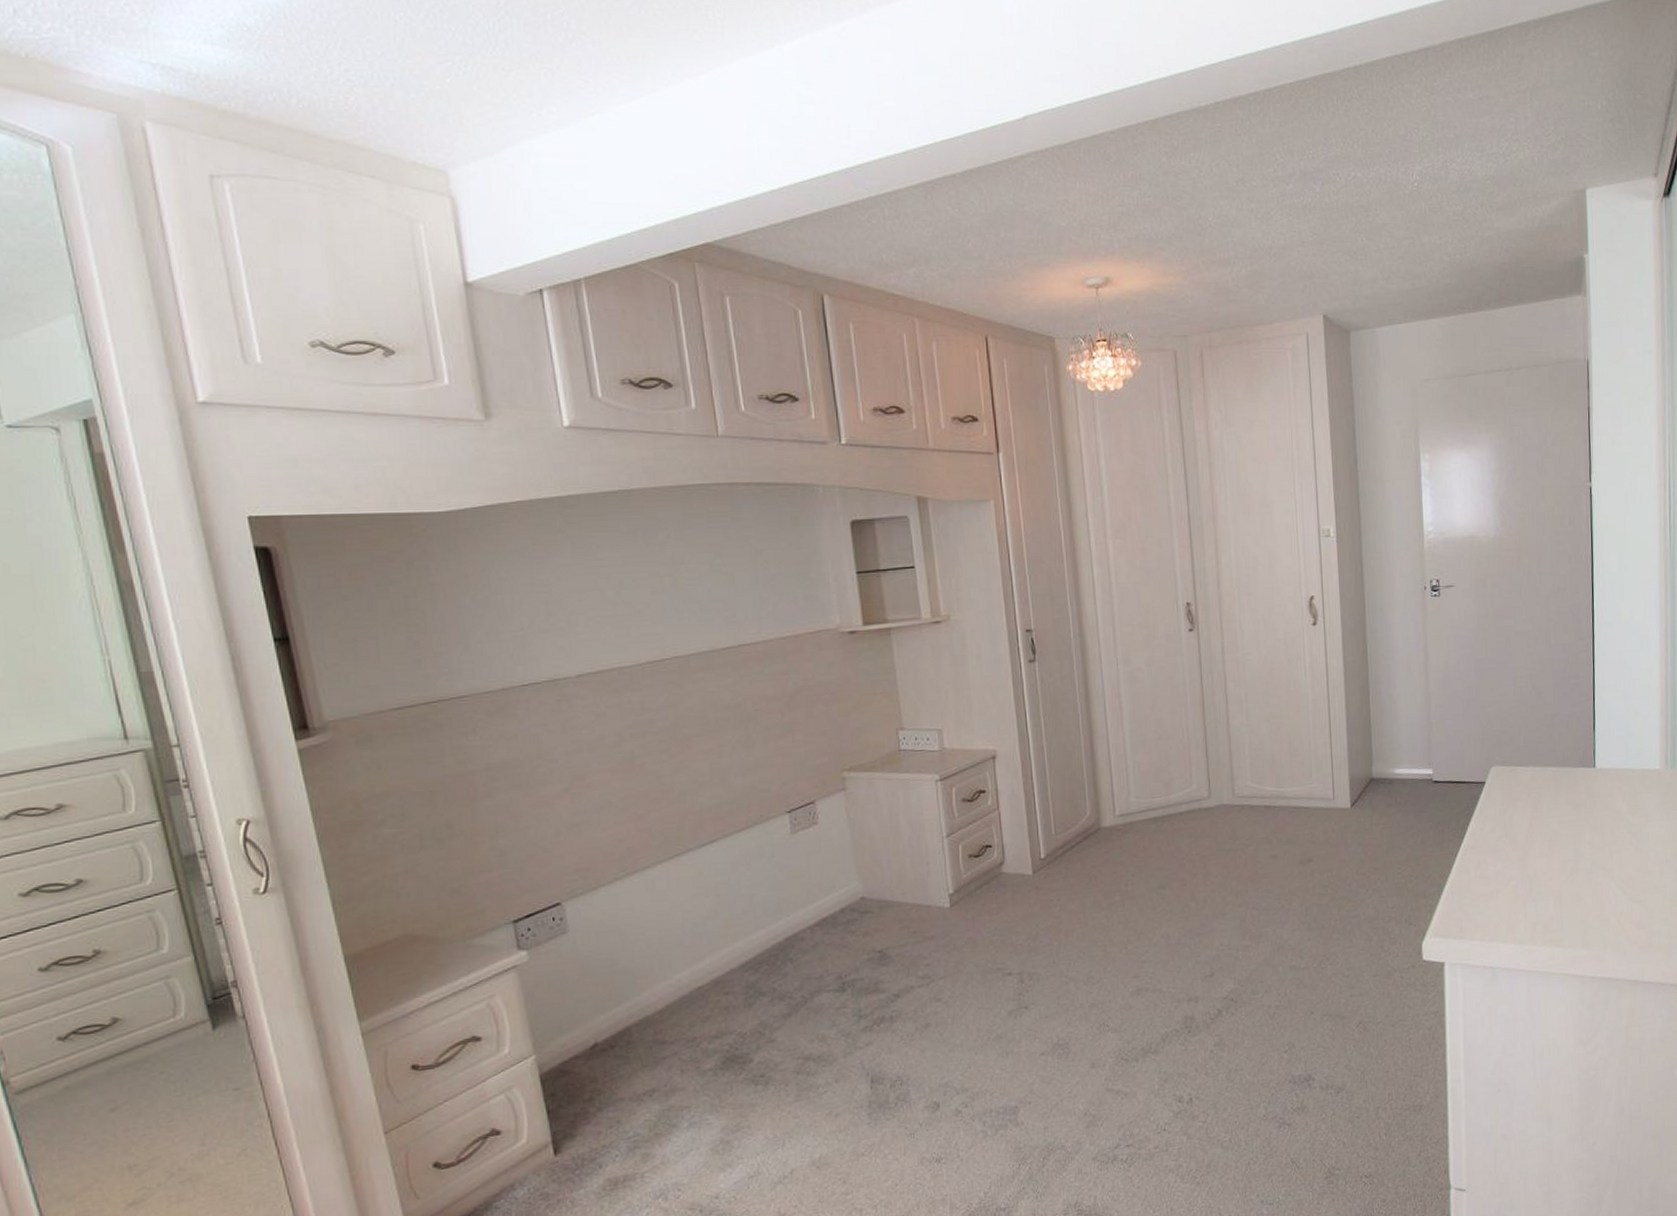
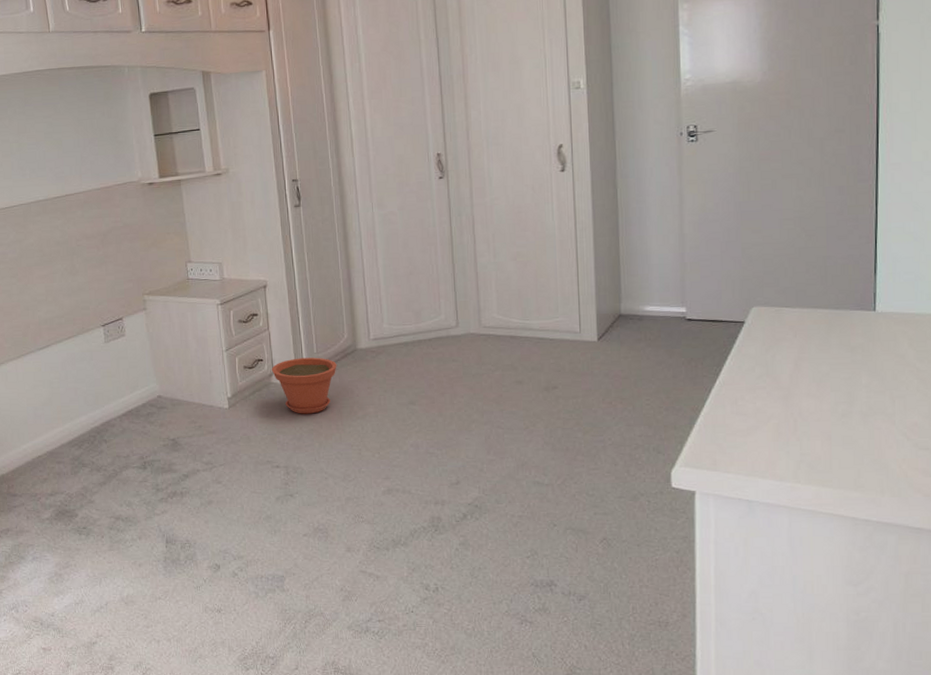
plant pot: none [1001,839,1079,909] -> present [271,357,337,414]

